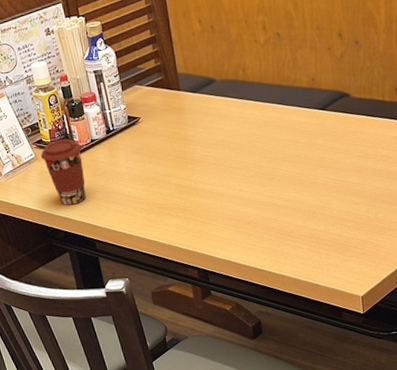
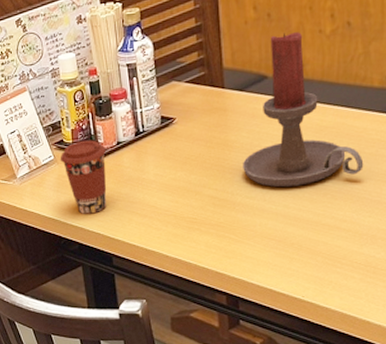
candle holder: none [201,42,301,174] -> present [243,32,364,188]

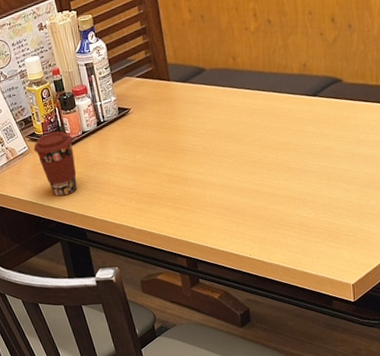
candle holder: present [243,32,364,188] -> none [191,30,291,163]

